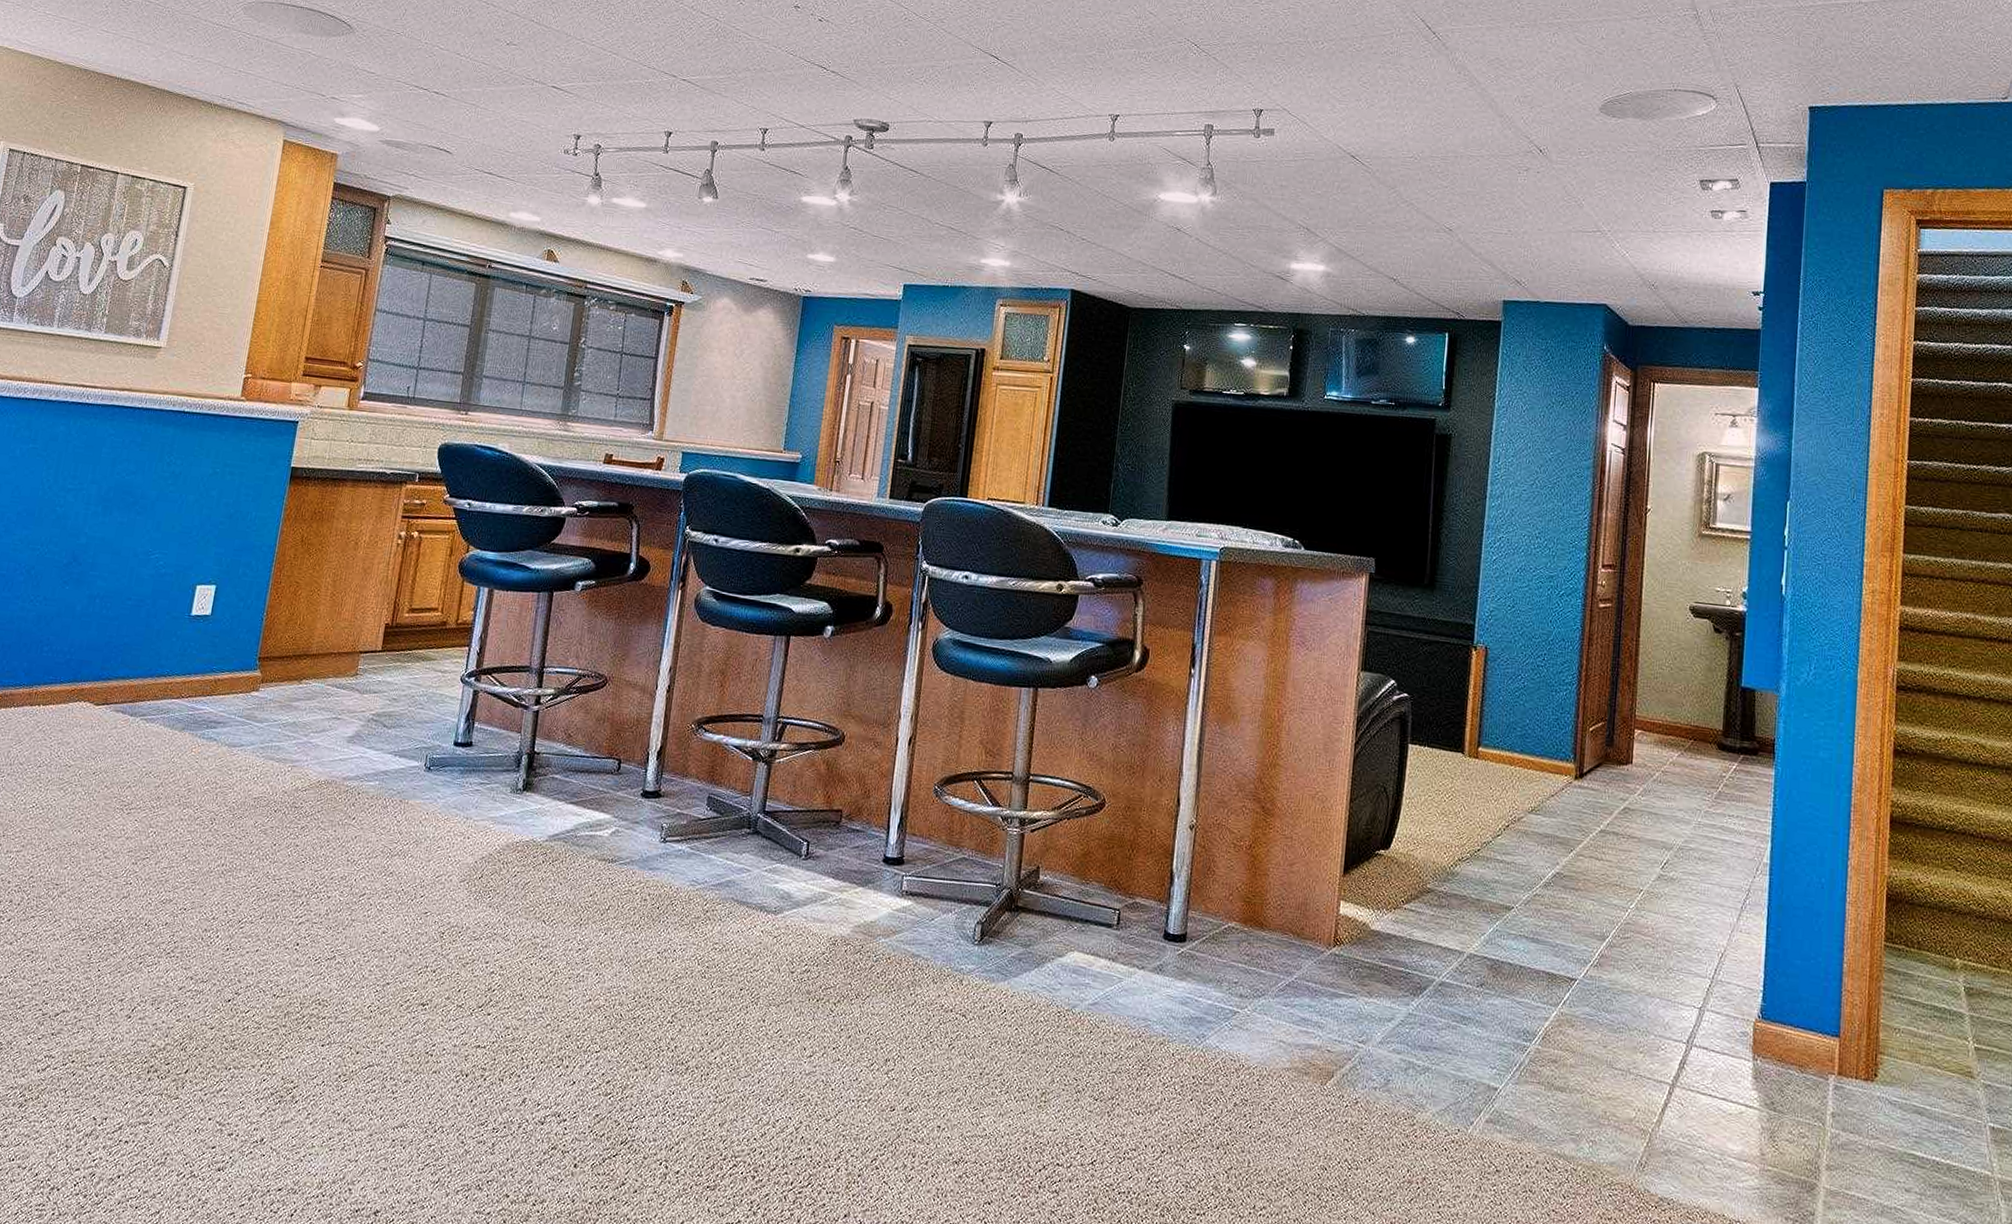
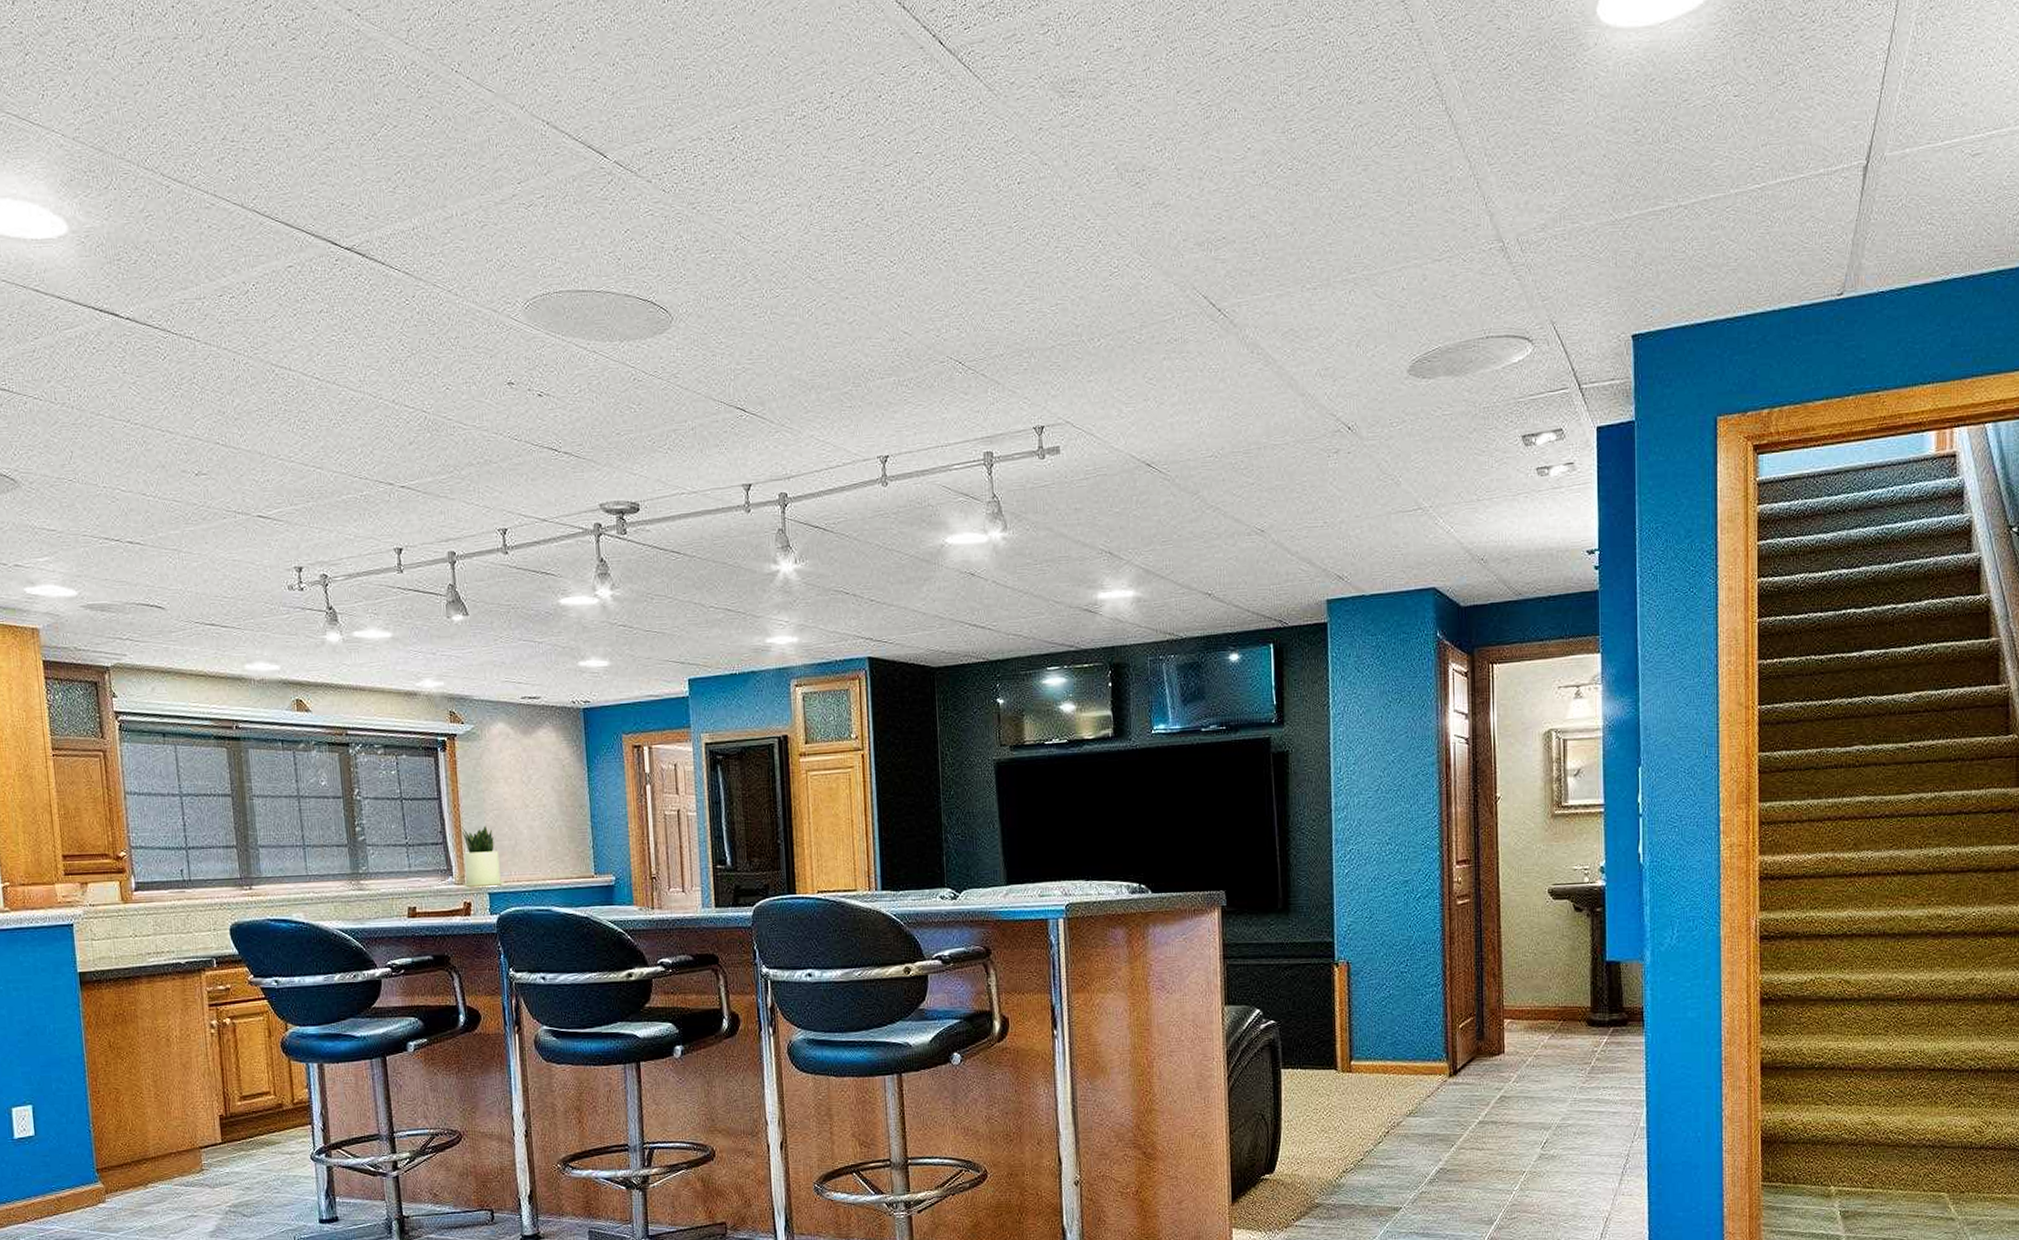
planter: none [660,388,700,447] -> present [461,825,505,888]

